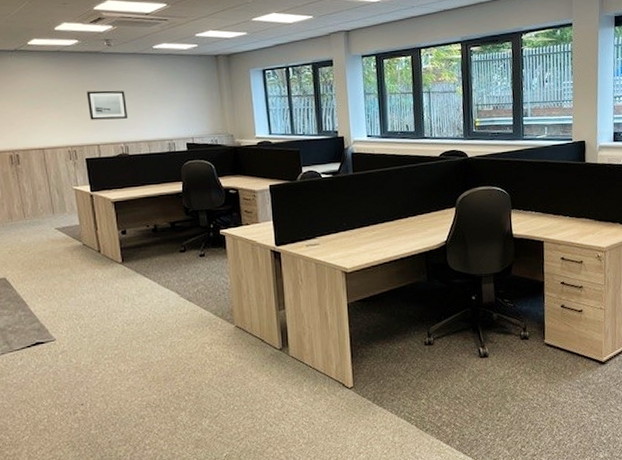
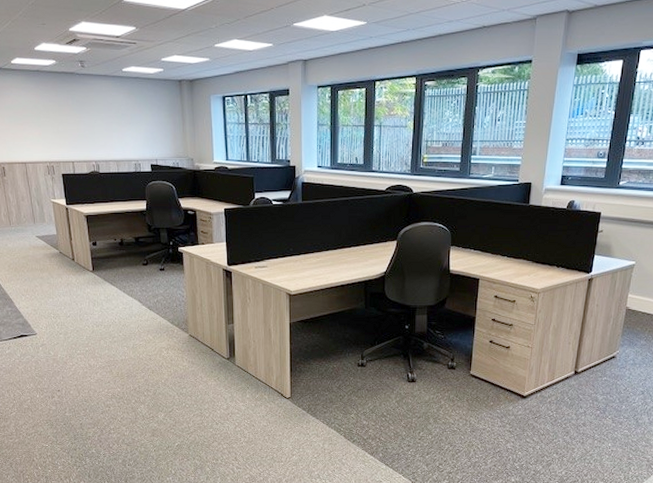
wall art: present [86,90,127,120] -> none [63,110,98,138]

